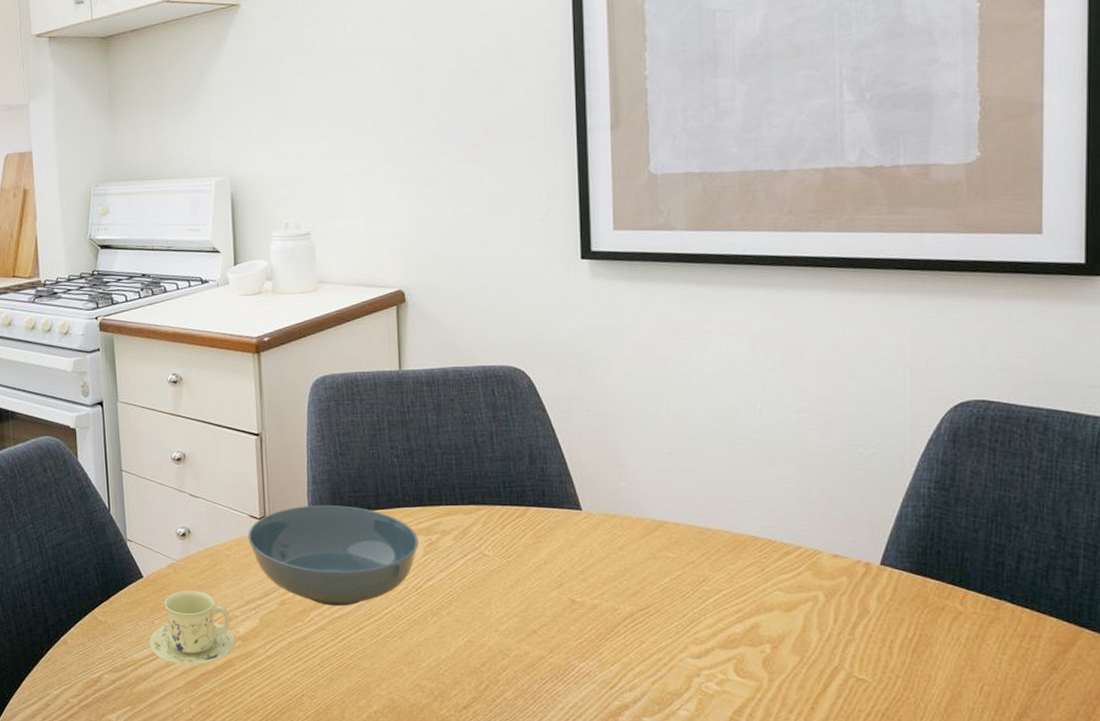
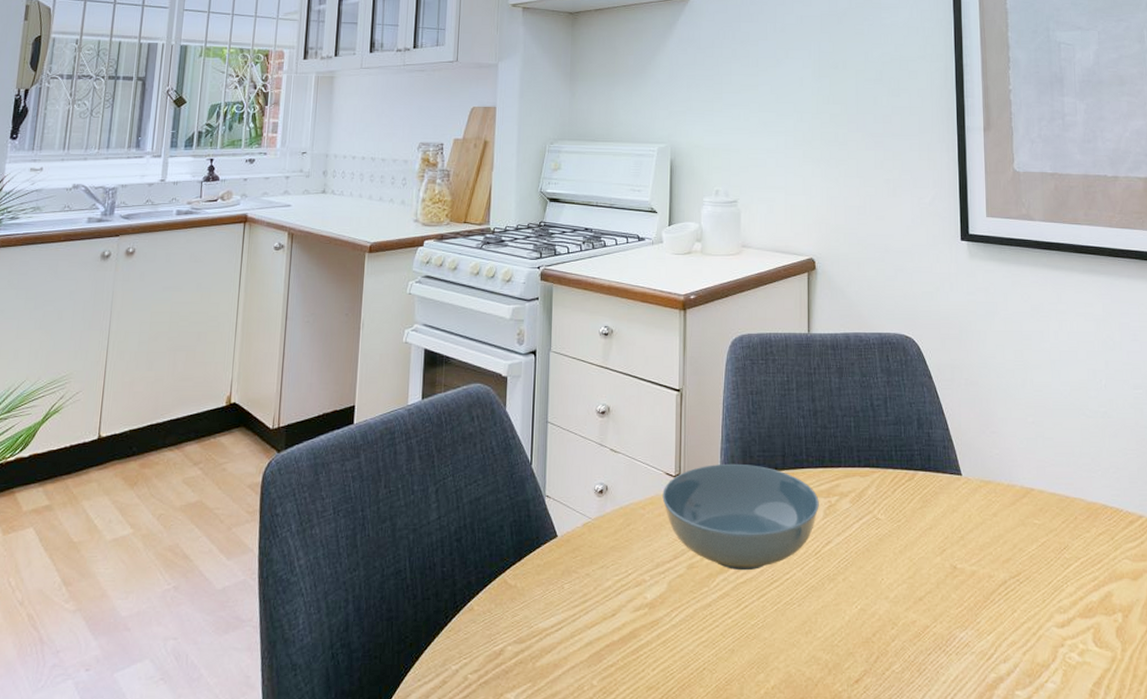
cup and saucer: present [149,590,235,665] -> none [556,551,642,636]

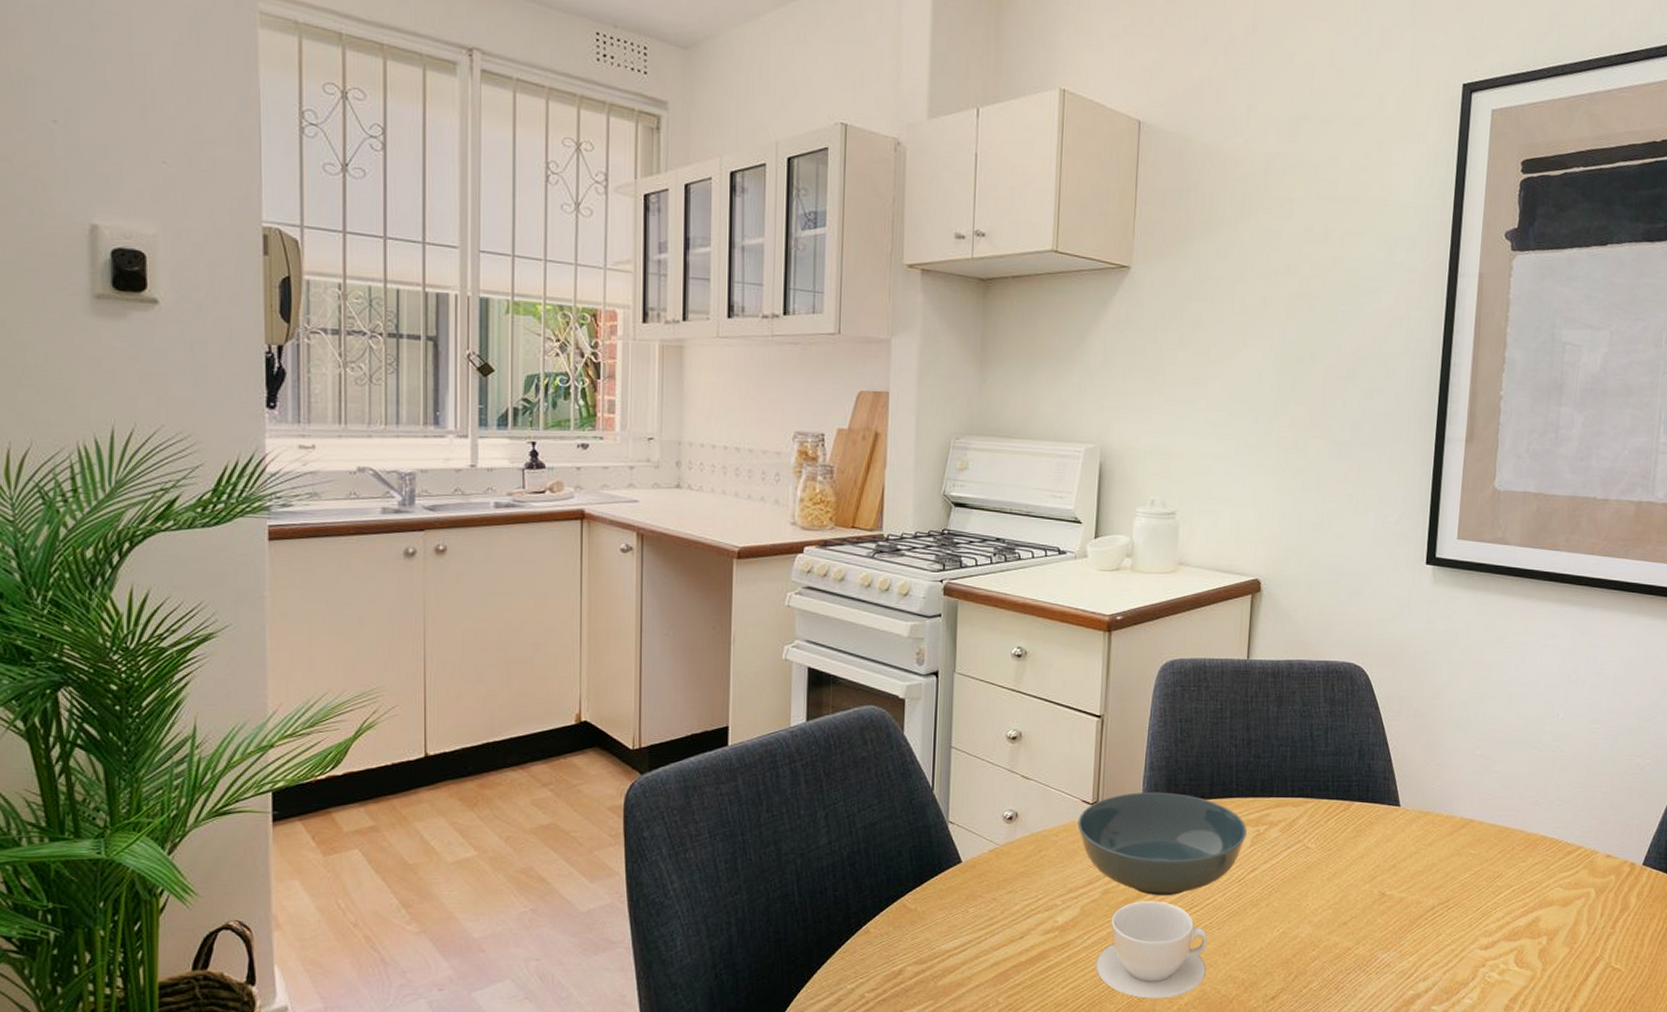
teacup: none [684,576,790,682] -> present [1095,901,1208,999]

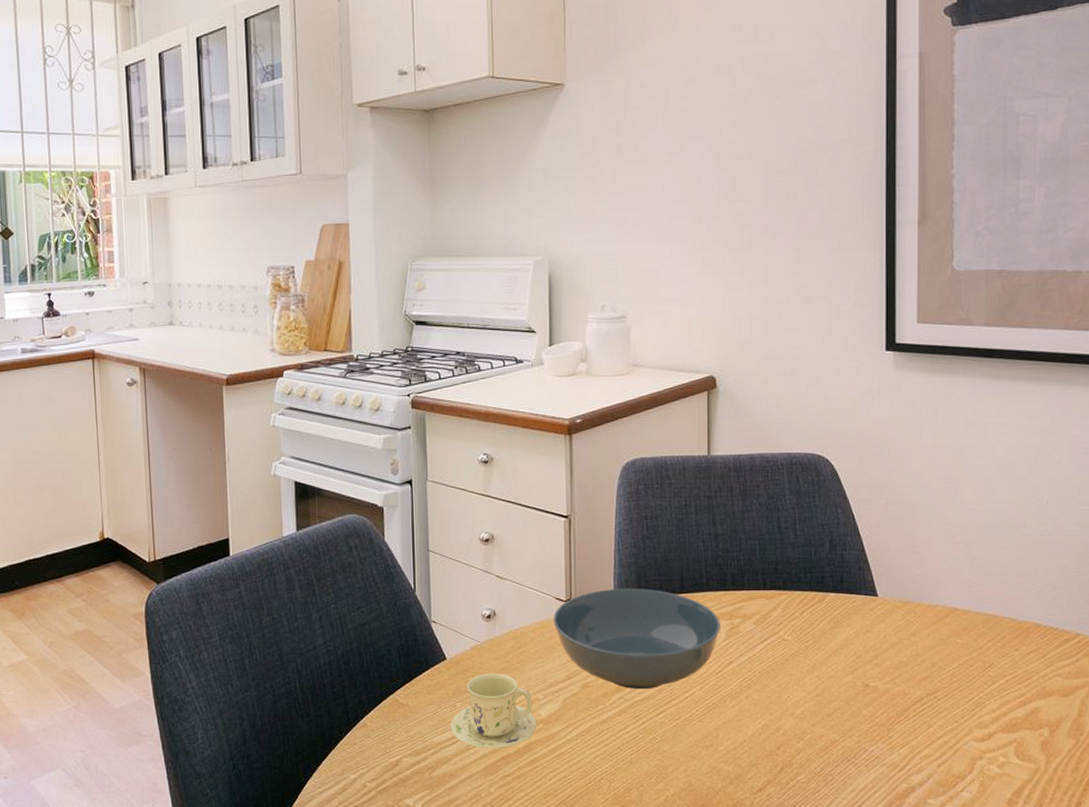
cup and saucer: none [960,877,1053,957] -> present [450,672,537,749]
teacup: present [1095,901,1208,999] -> none [581,695,690,790]

